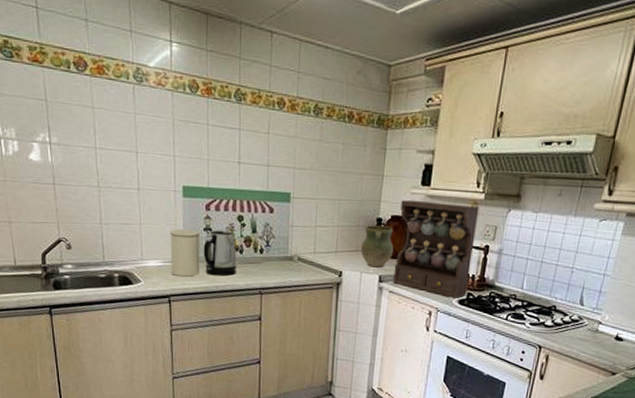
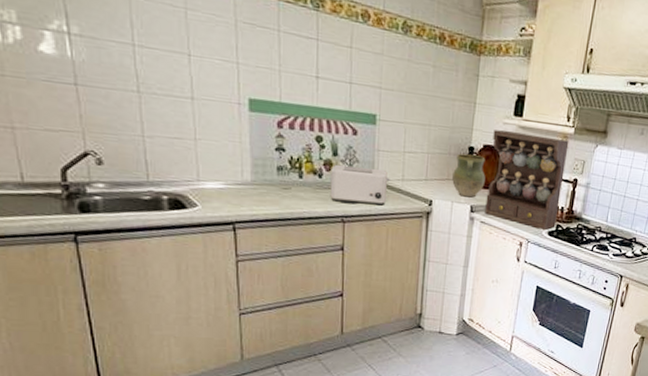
canister: present [170,228,200,277] -> none [233,147,271,202]
kettle: present [203,230,237,277] -> none [275,150,315,203]
toaster: none [249,240,303,279] -> present [330,164,390,207]

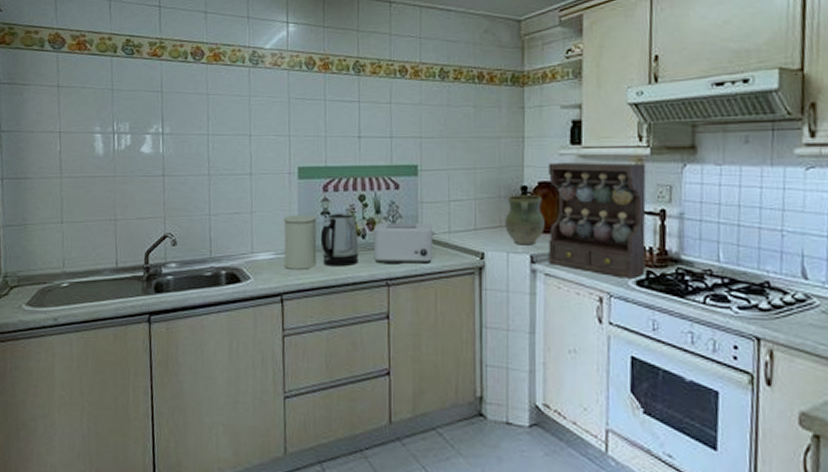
canister: none [233,147,271,202] -> present [283,214,317,270]
kettle: none [275,150,315,203] -> present [320,213,359,267]

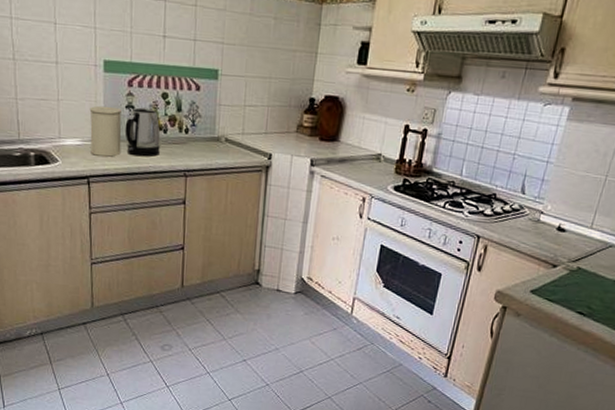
toaster: present [373,222,435,265] -> none [173,119,230,161]
ceramic jug: present [505,195,545,245] -> none [292,105,327,151]
spice rack: present [548,161,646,280] -> none [325,79,418,186]

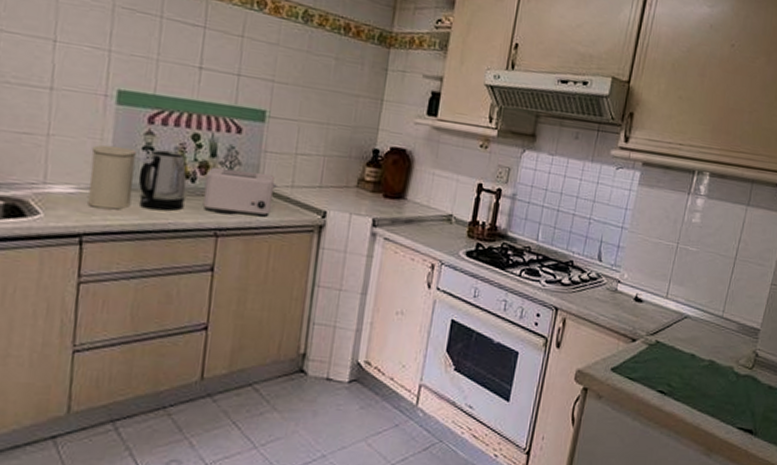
toaster: none [173,119,230,161] -> present [202,166,277,218]

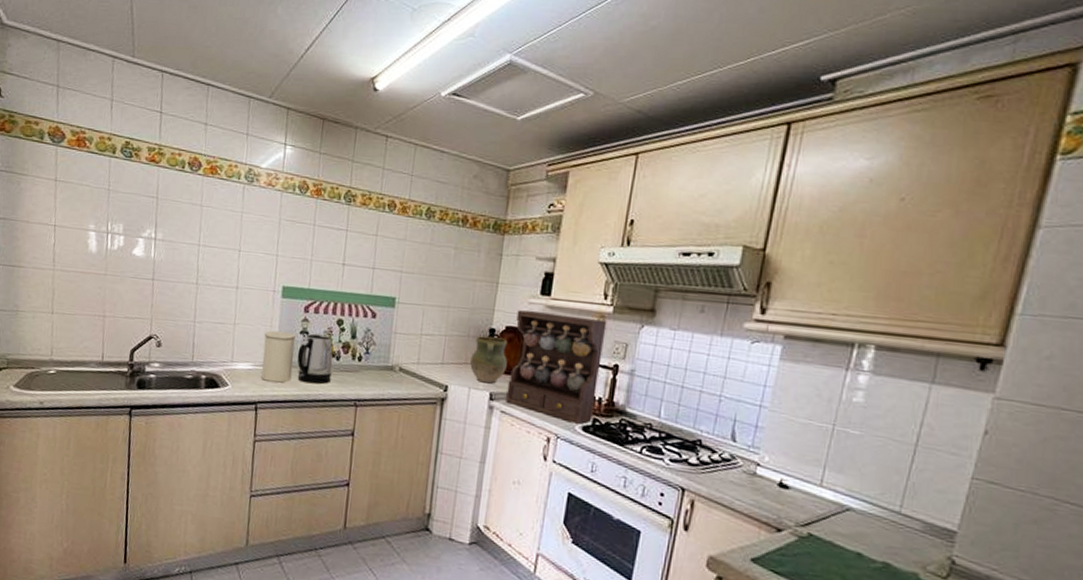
toaster: present [202,166,277,218] -> none [345,347,405,391]
ceramic jug: none [351,157,392,209] -> present [470,336,508,384]
spice rack: none [389,130,492,251] -> present [506,310,607,425]

